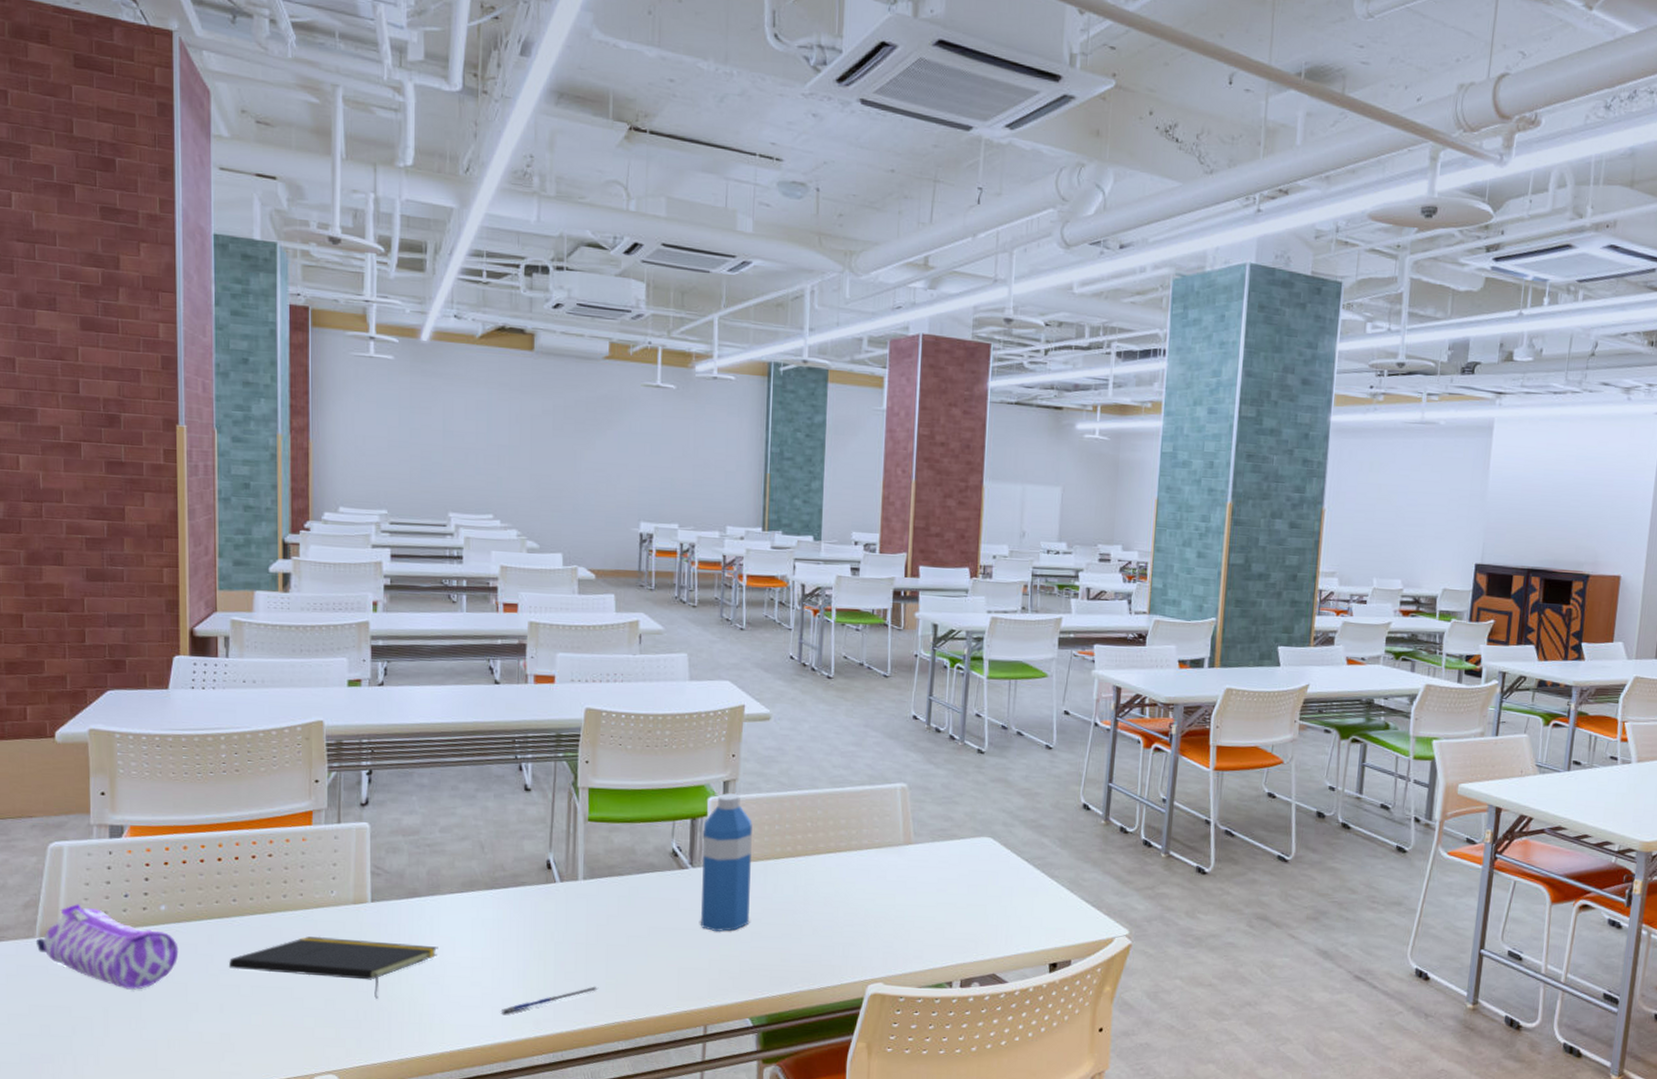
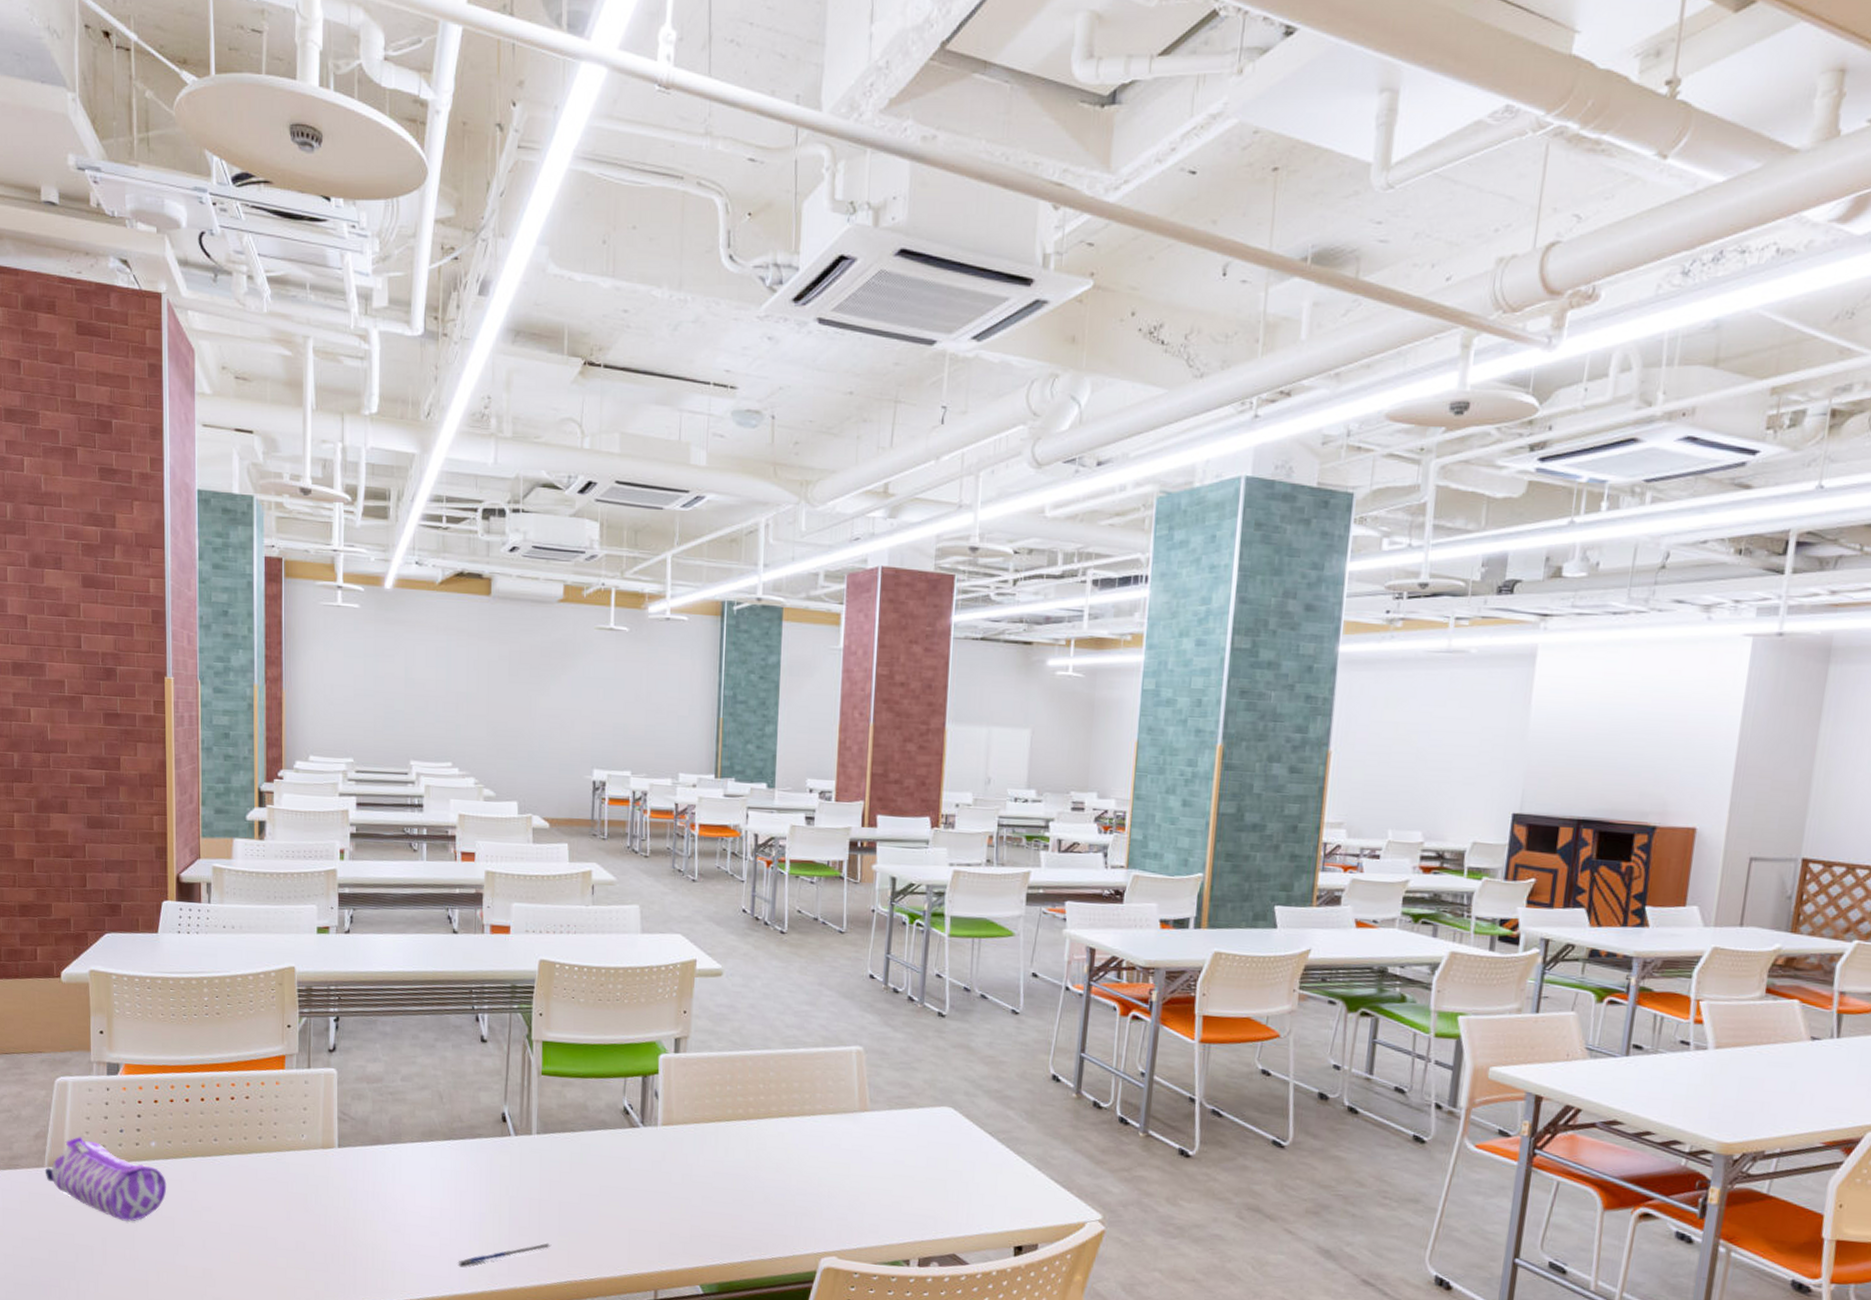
notepad: present [228,936,438,999] -> none [210,1178,400,1243]
water bottle: present [700,793,752,932] -> none [651,1050,704,1194]

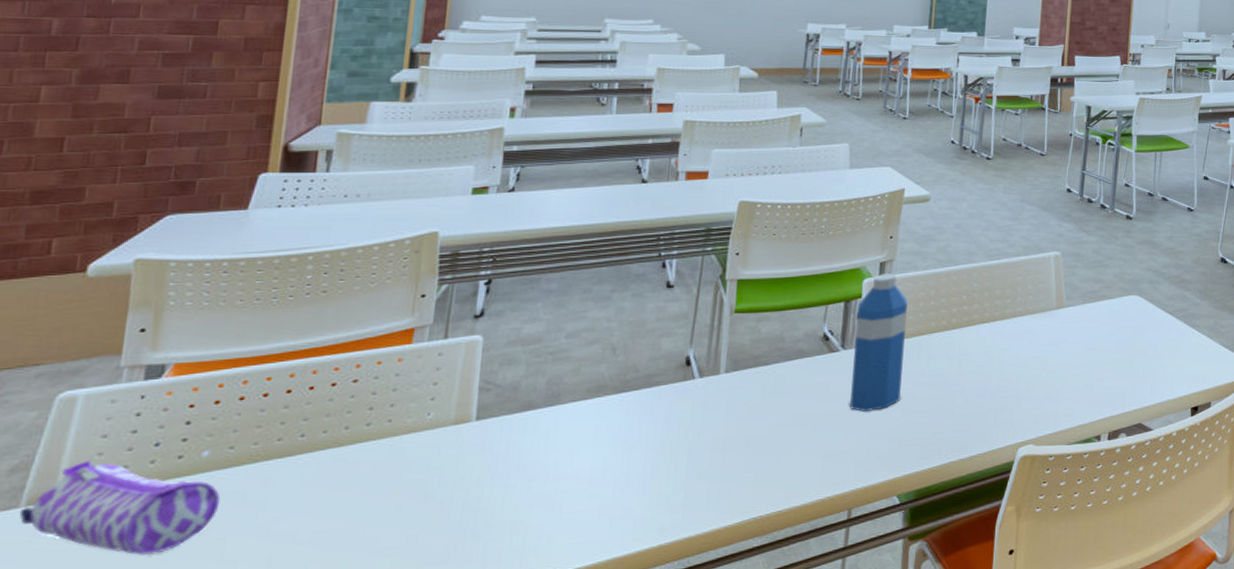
pen: present [459,1243,552,1267] -> none [622,482,735,525]
water bottle: none [651,1050,704,1194] -> present [849,273,908,411]

